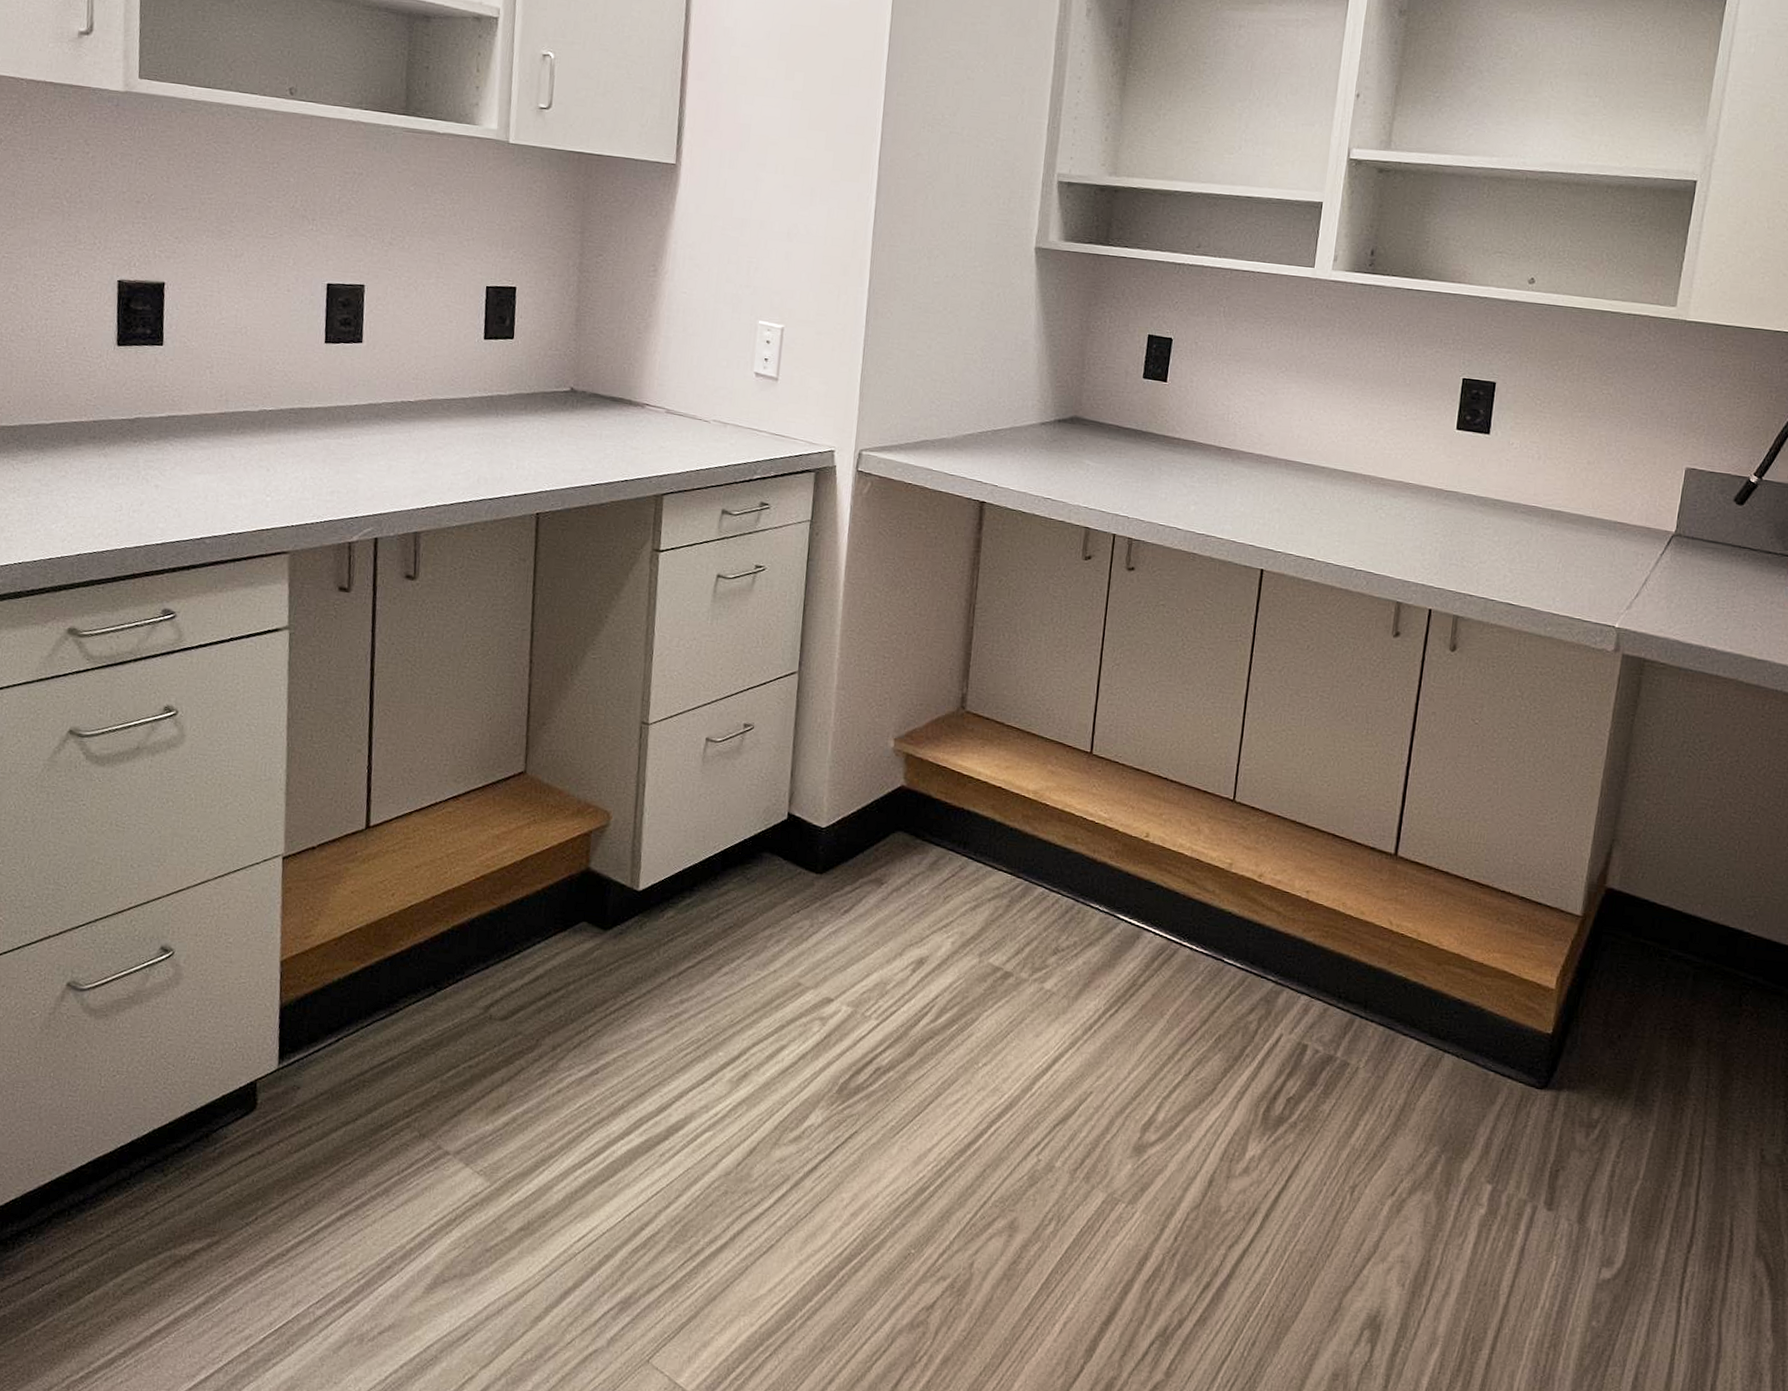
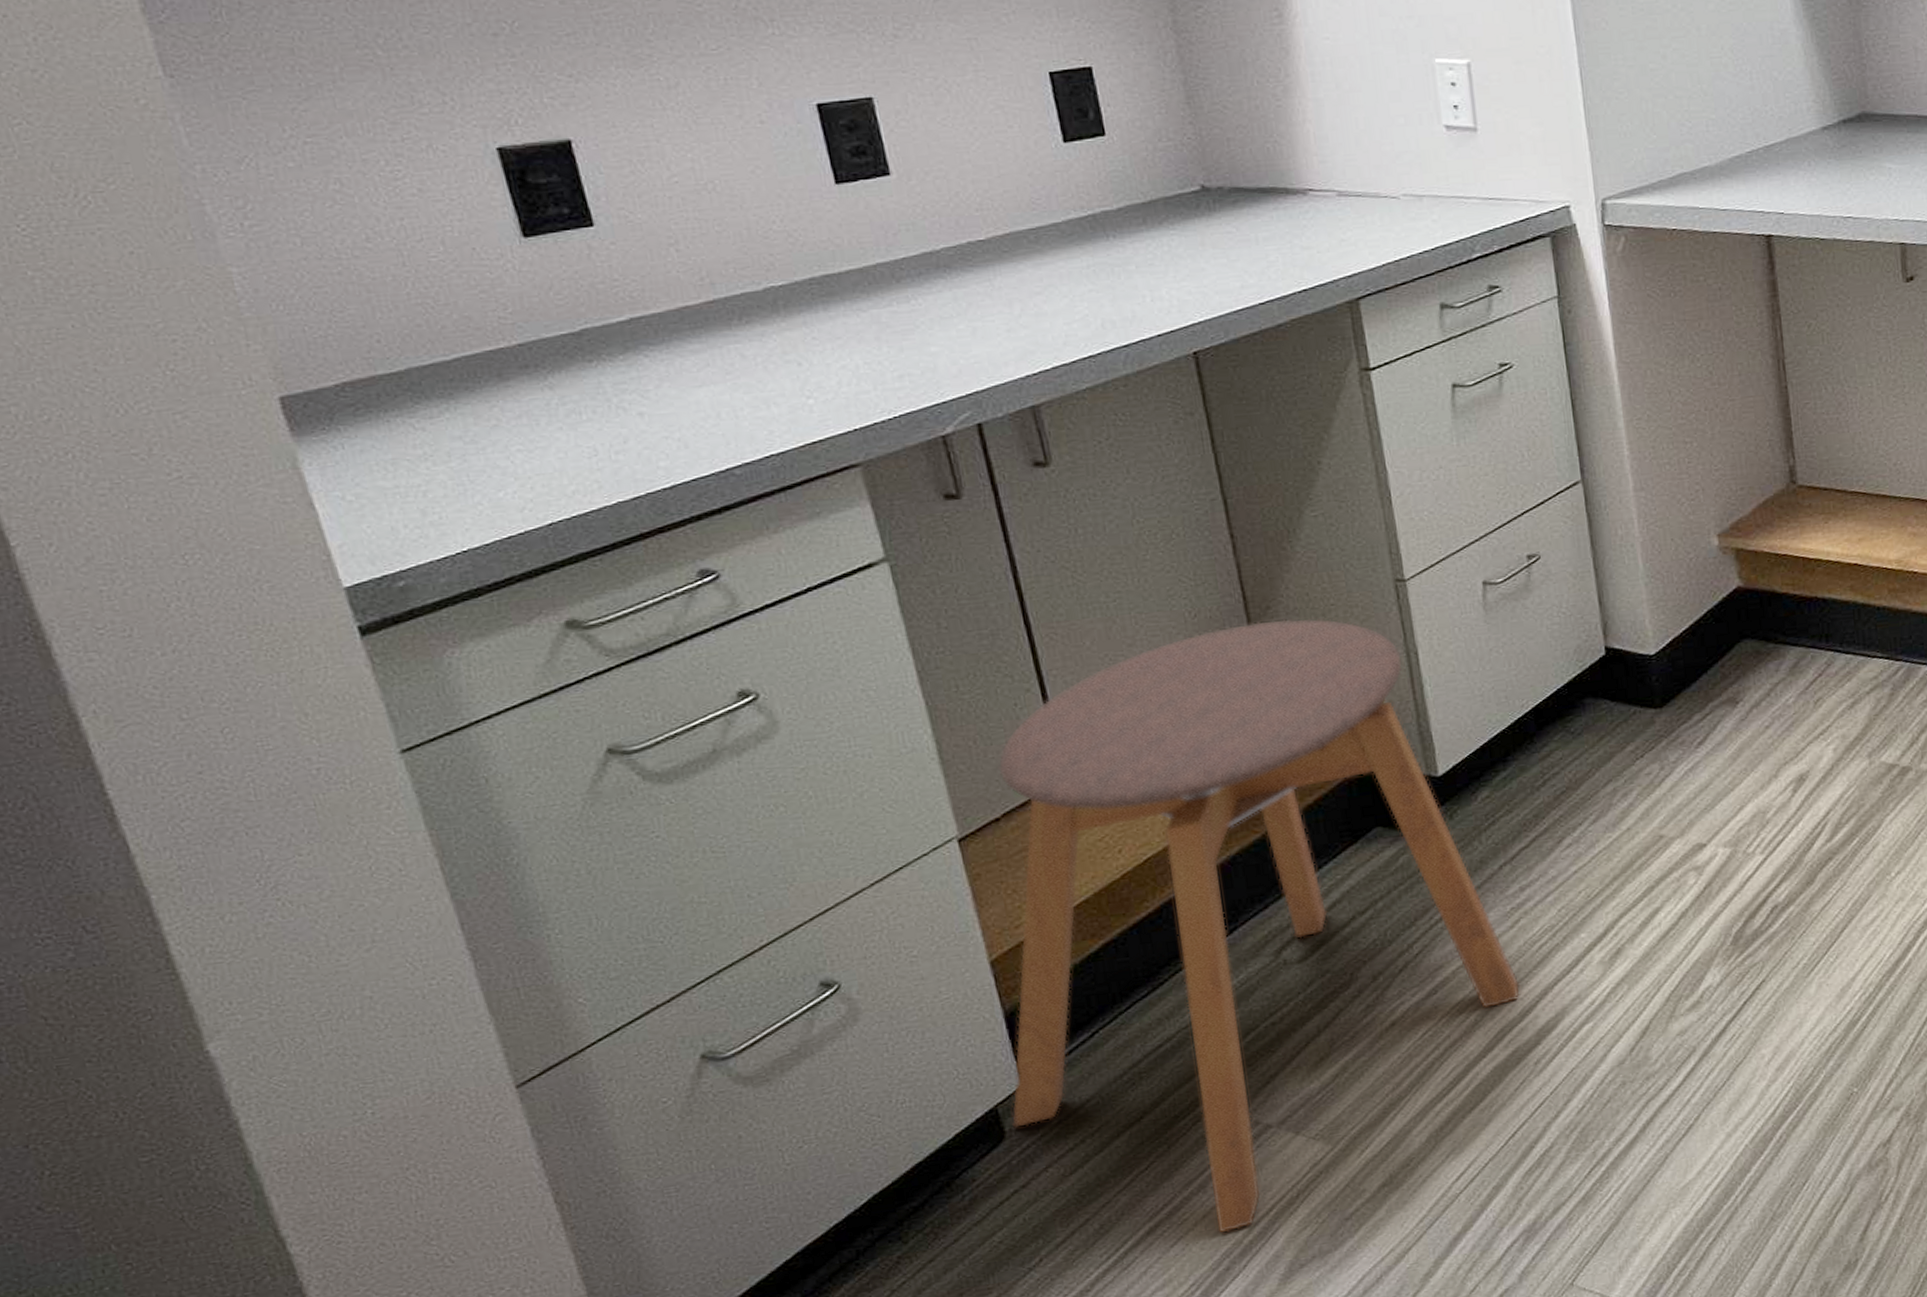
stool: none [263,732,664,1236] -> present [997,618,1521,1234]

